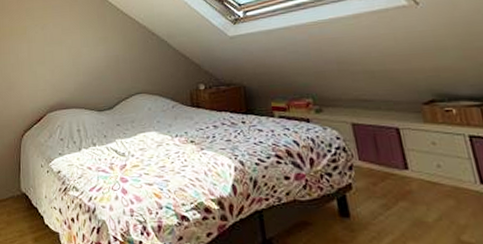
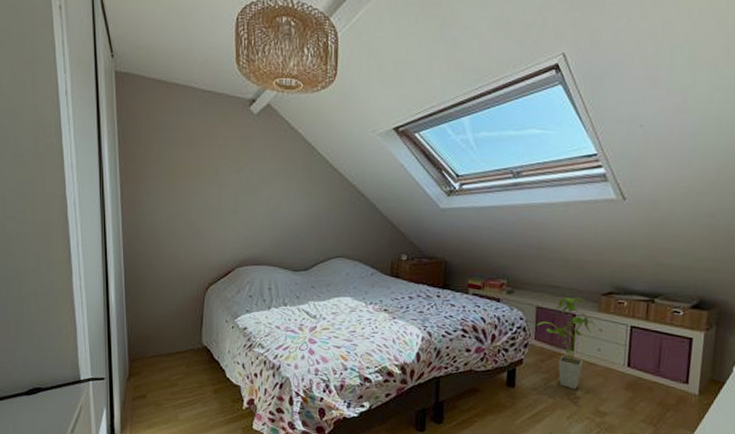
house plant: none [356,109,427,216] -> present [536,297,595,390]

